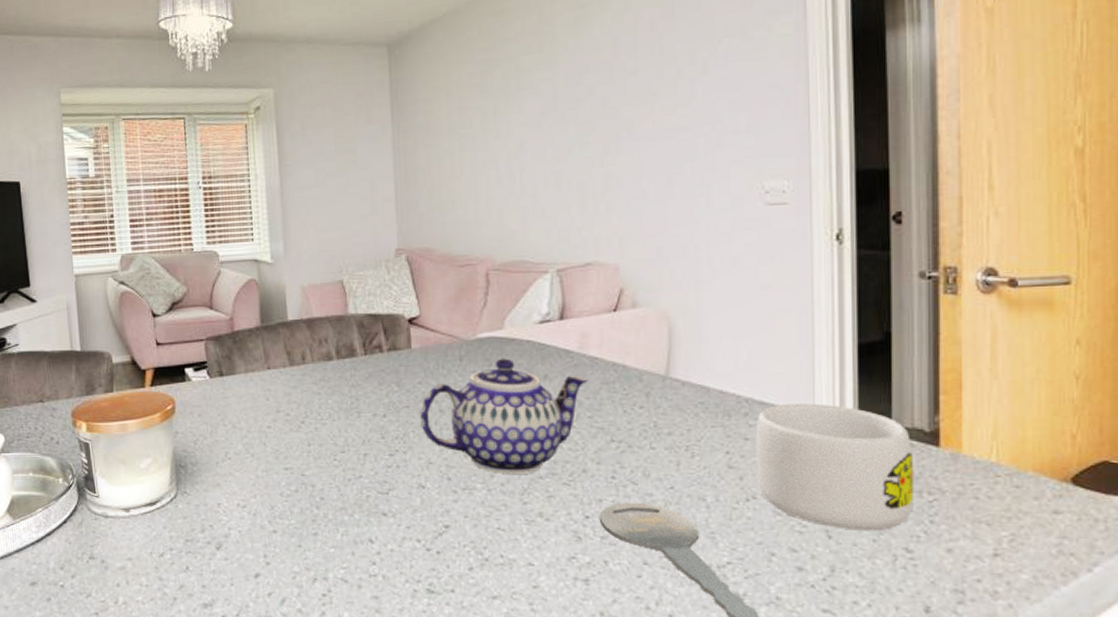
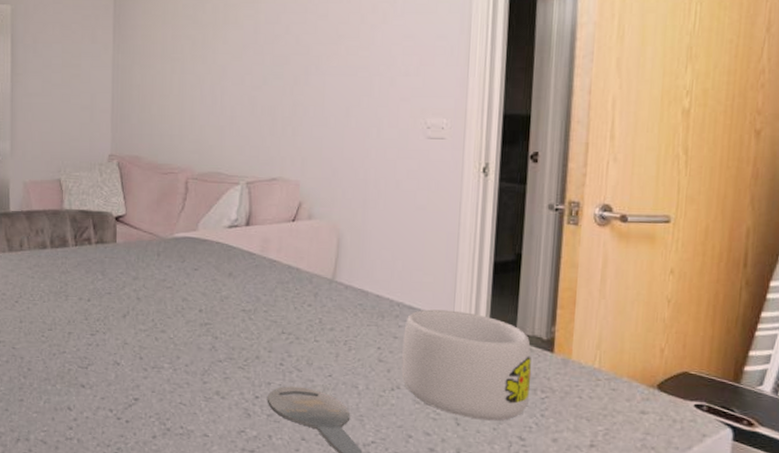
teapot: present [420,358,588,474] -> none [120,256,266,357]

